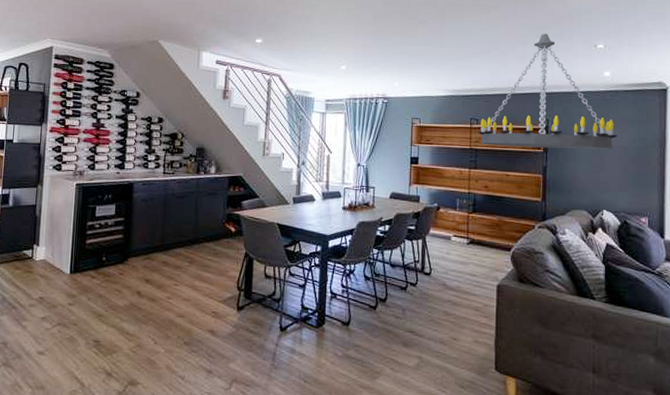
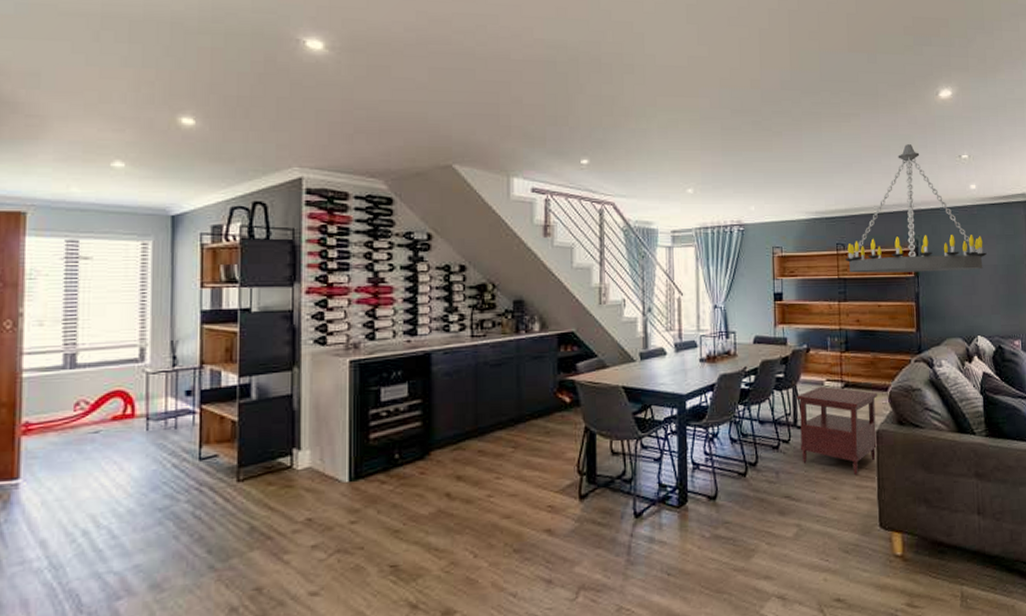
side table: none [425,240,501,322] -> present [797,386,878,476]

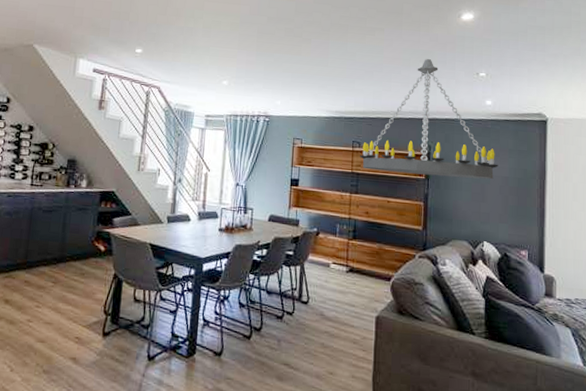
side table: present [797,386,878,476] -> none [302,267,381,356]

